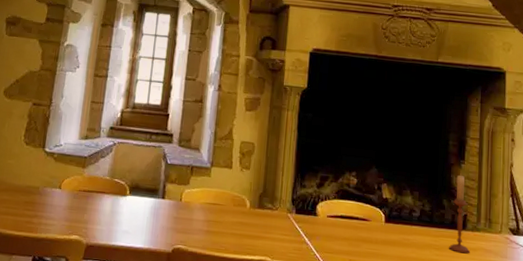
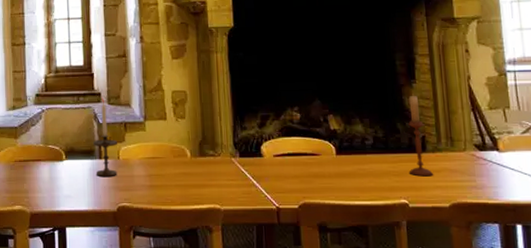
candlestick: none [157,138,182,218] -> present [93,97,117,177]

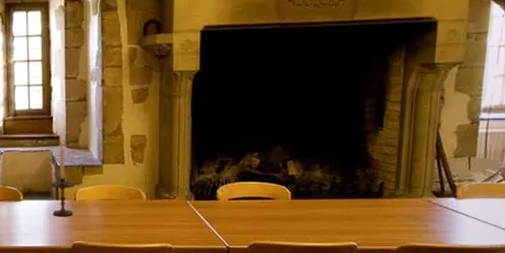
candlestick: present [407,94,434,177] -> none [361,141,387,221]

